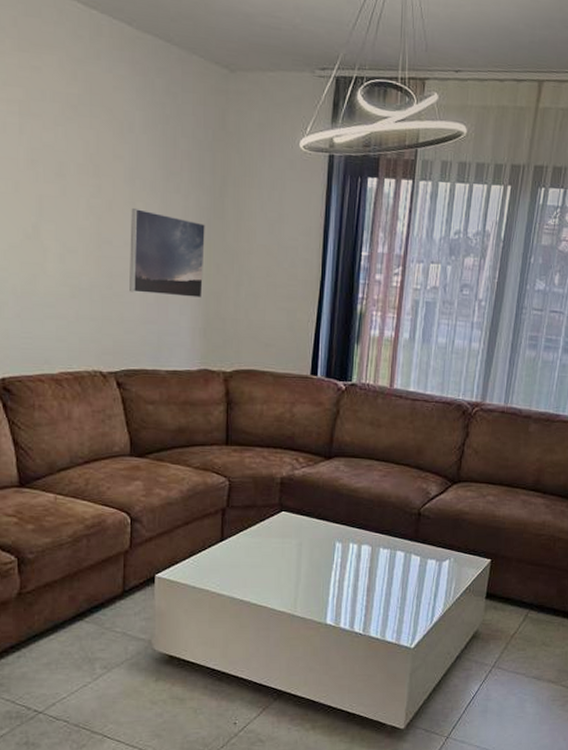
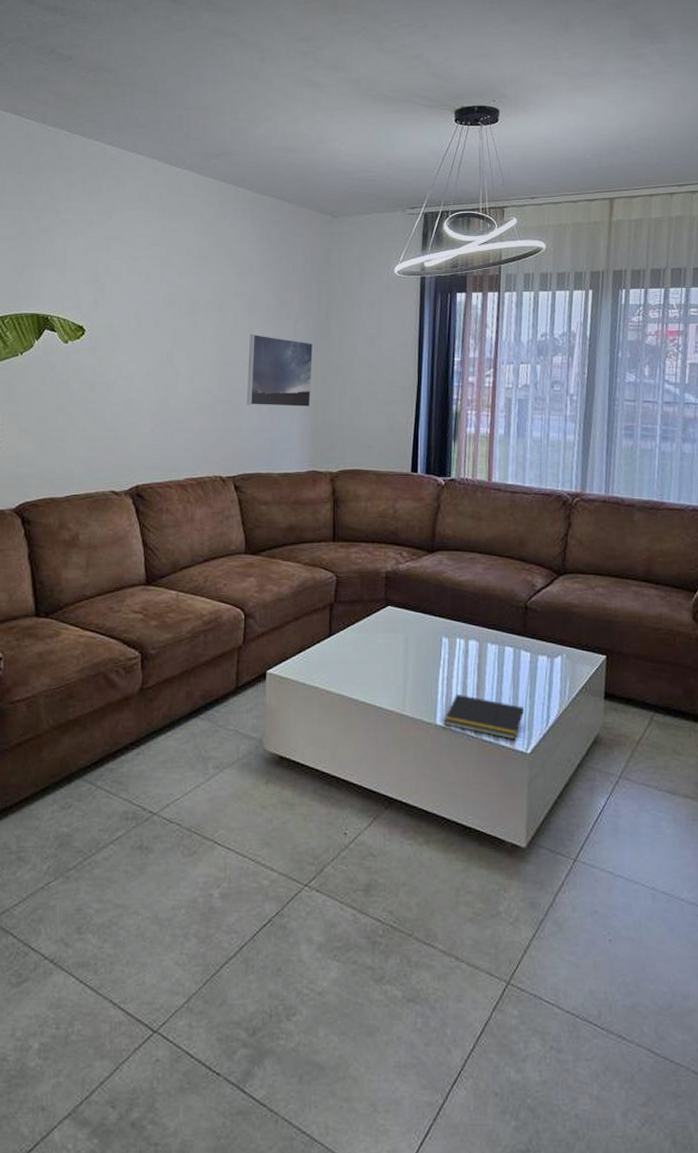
notepad: none [334,595,411,637] -> present [444,693,524,740]

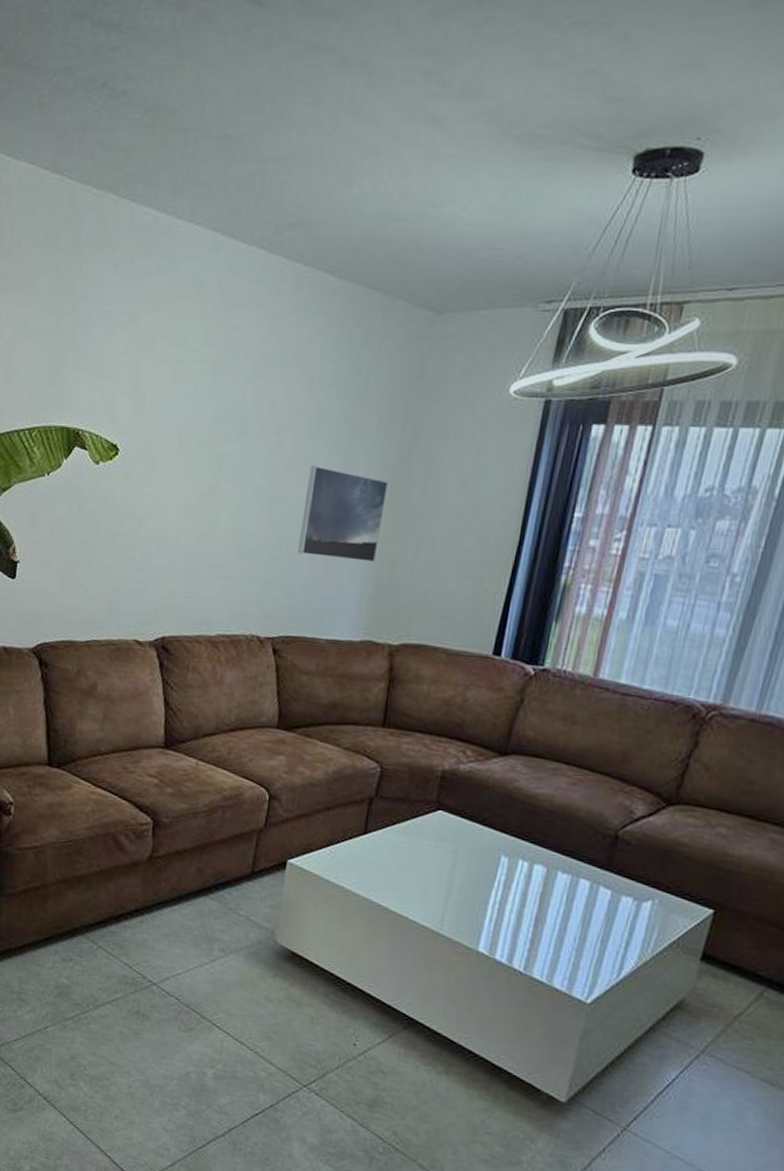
notepad: present [444,693,524,740] -> none [487,921,591,986]

